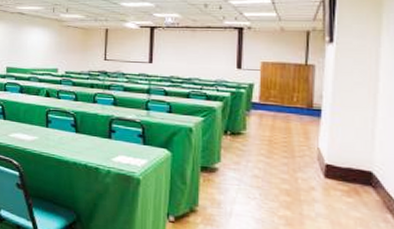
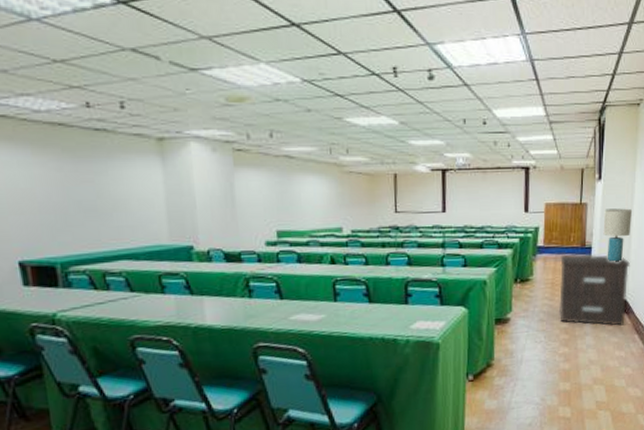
nightstand: none [279,113,376,200] -> present [559,254,630,326]
lamp: none [336,72,377,129] -> present [603,208,632,262]

